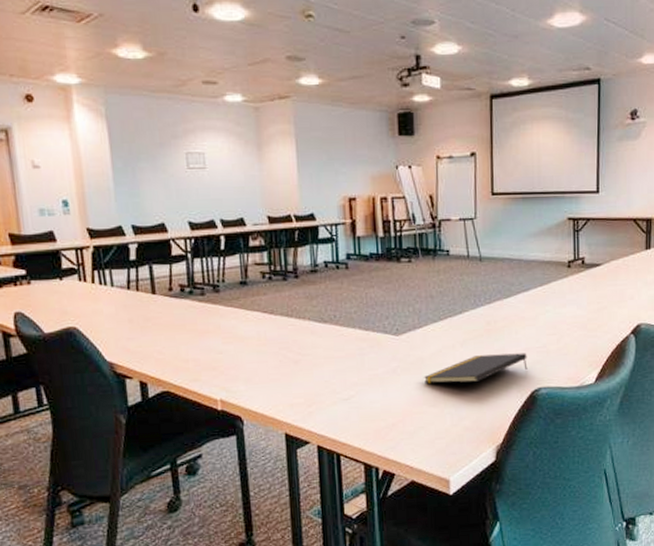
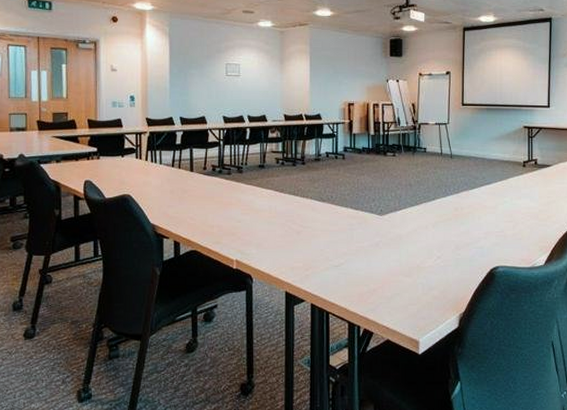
notepad: present [423,353,528,384] -> none [401,236,488,259]

